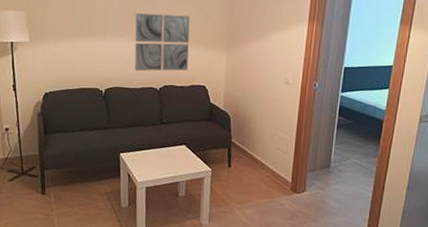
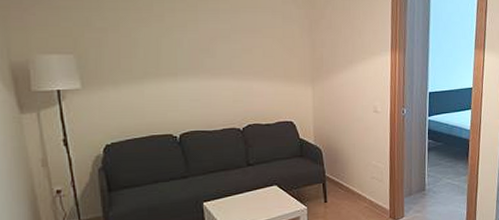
wall art: present [134,12,190,72] -> none [208,49,273,112]

